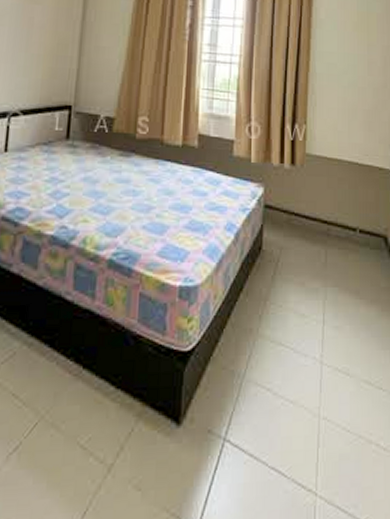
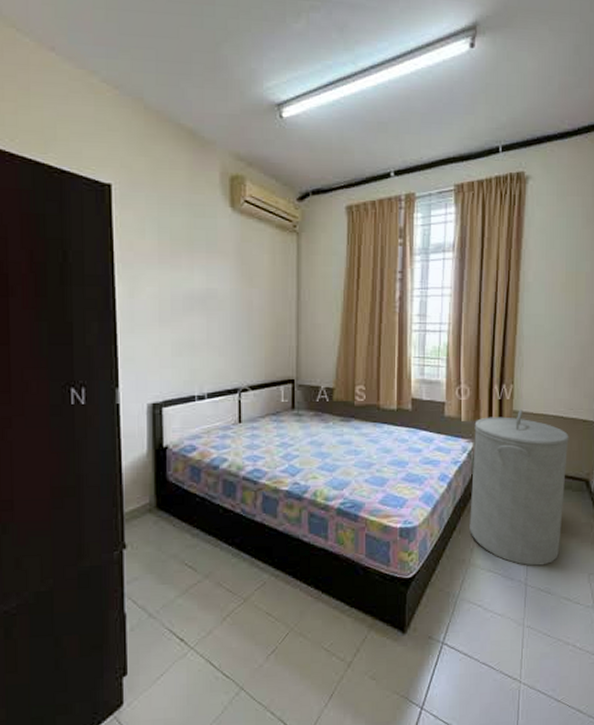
laundry hamper: none [258,153,365,339] -> present [469,410,569,566]

